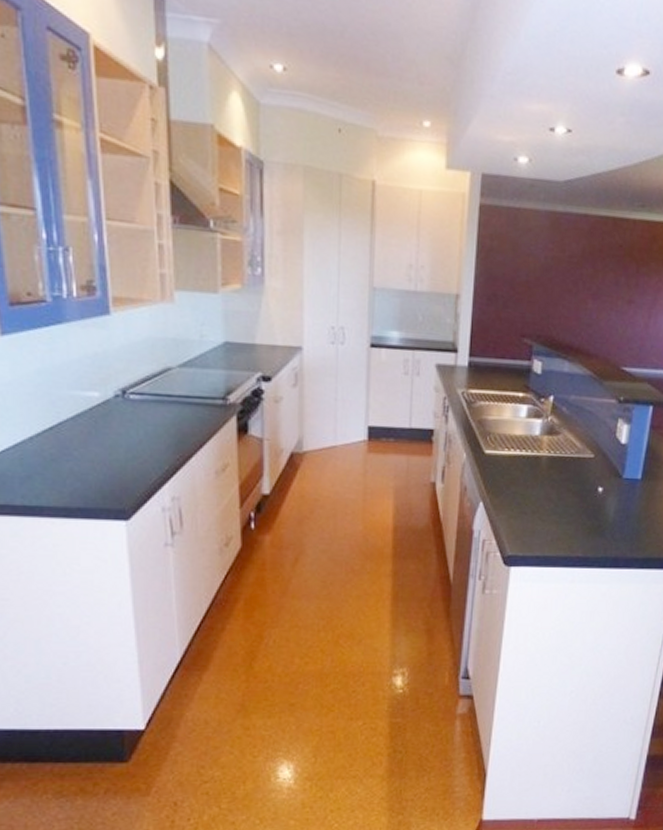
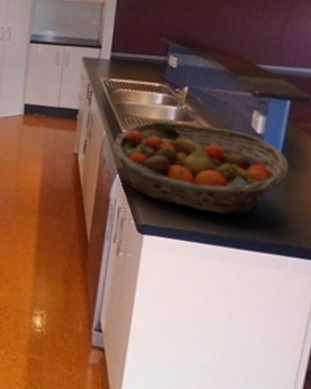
fruit basket: none [473,437,651,534] -> present [112,121,290,215]

